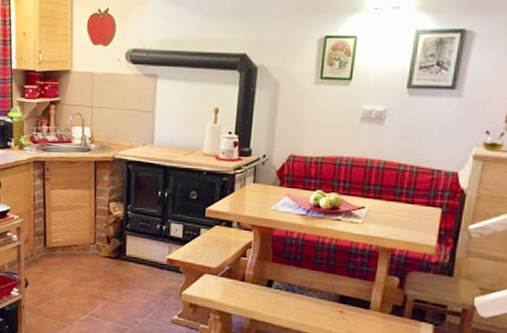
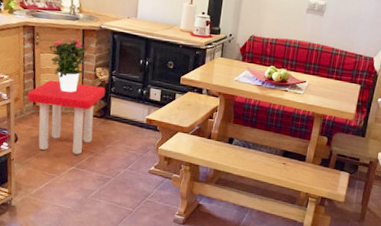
stool: none [38,219,121,301] -> present [27,80,106,155]
potted flower: none [60,170,101,231] -> present [49,37,88,92]

